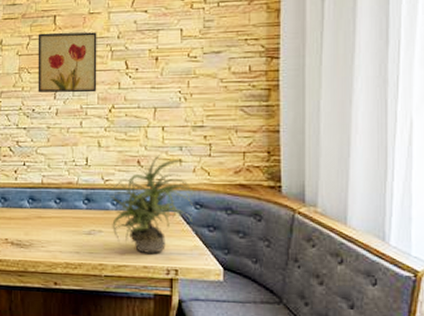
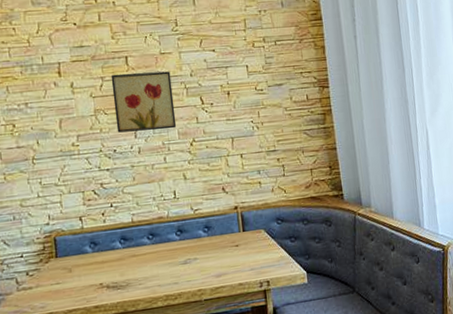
potted plant: present [109,155,194,253] -> none [200,180,277,272]

